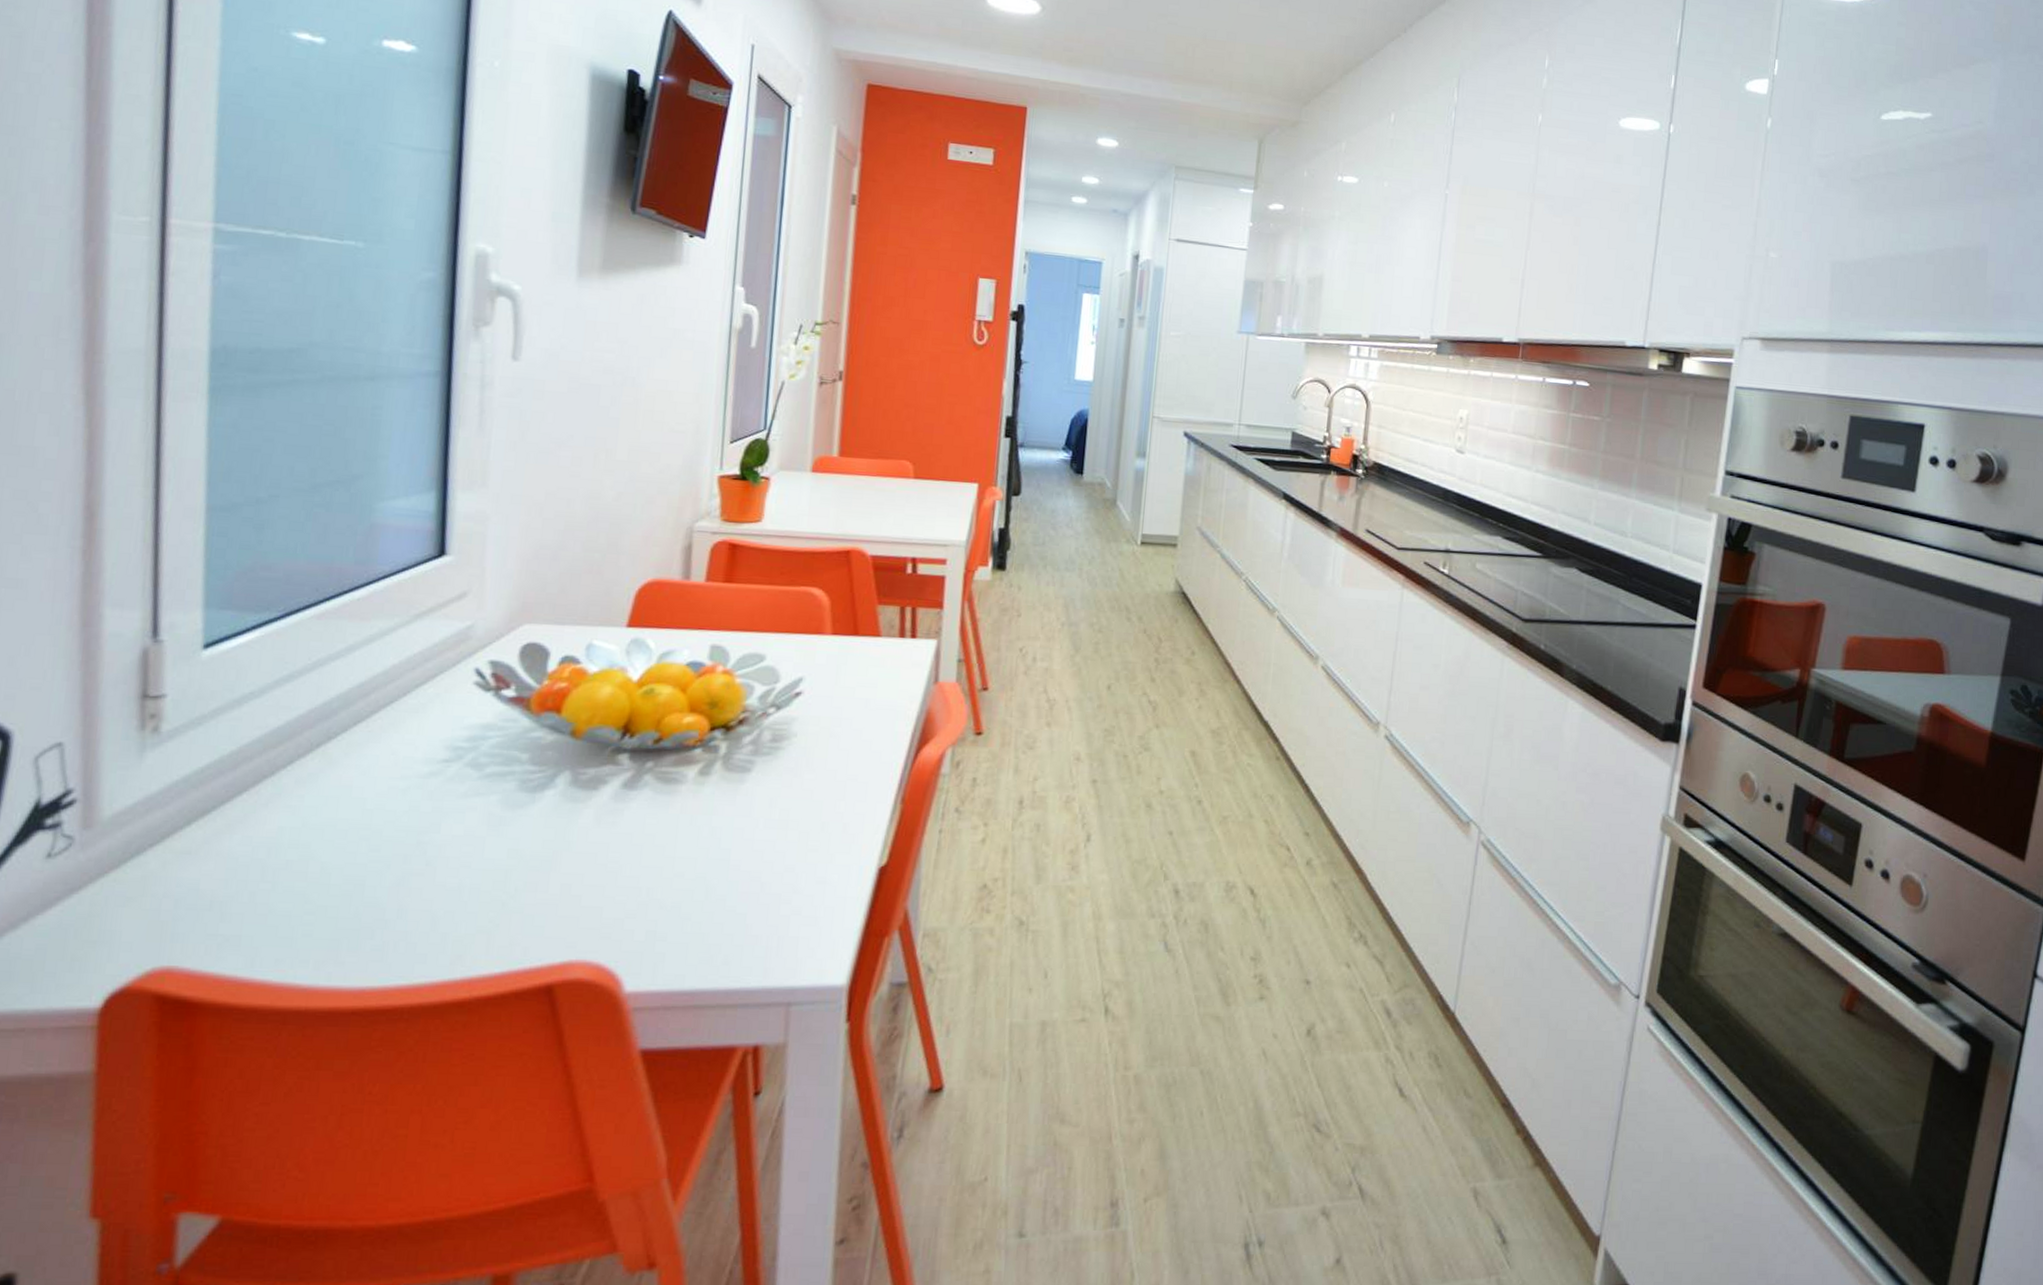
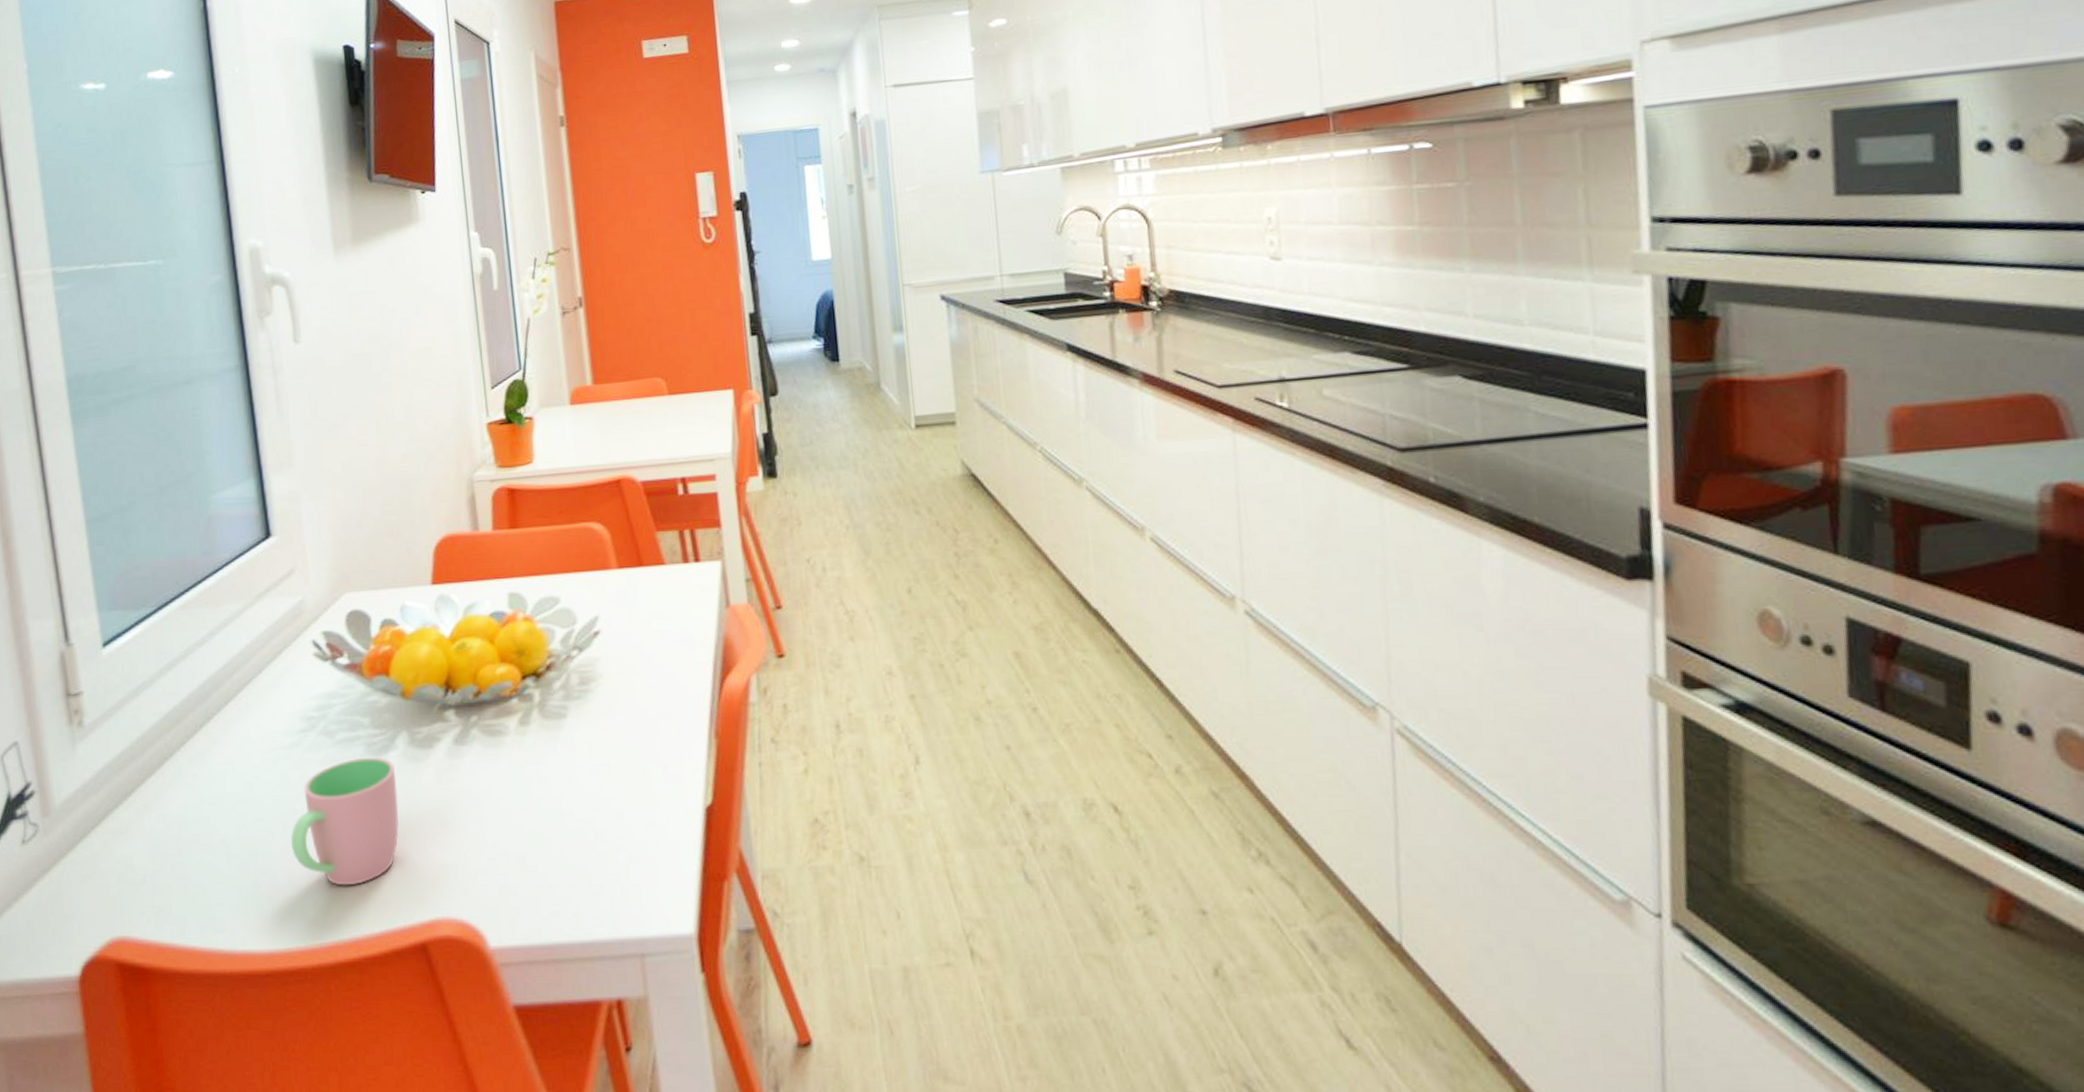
cup: none [409,793,549,924] -> present [291,757,400,886]

